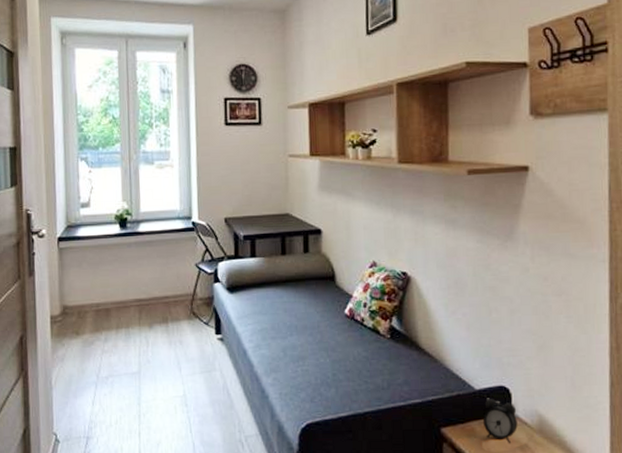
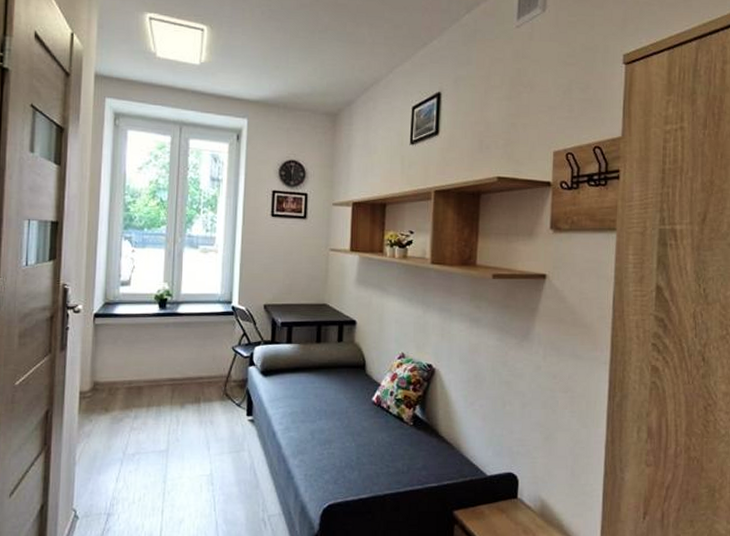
alarm clock: present [482,398,518,444] -> none [491,483,522,527]

